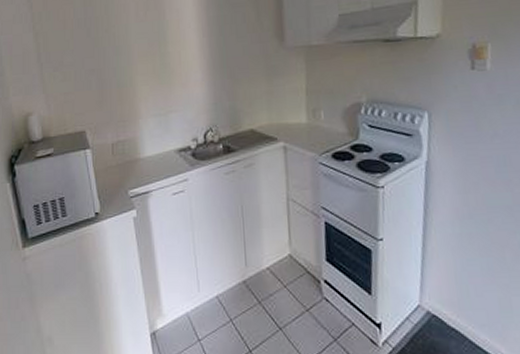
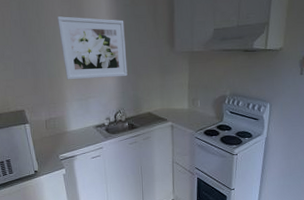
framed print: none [131,10,221,90] -> present [57,16,128,80]

